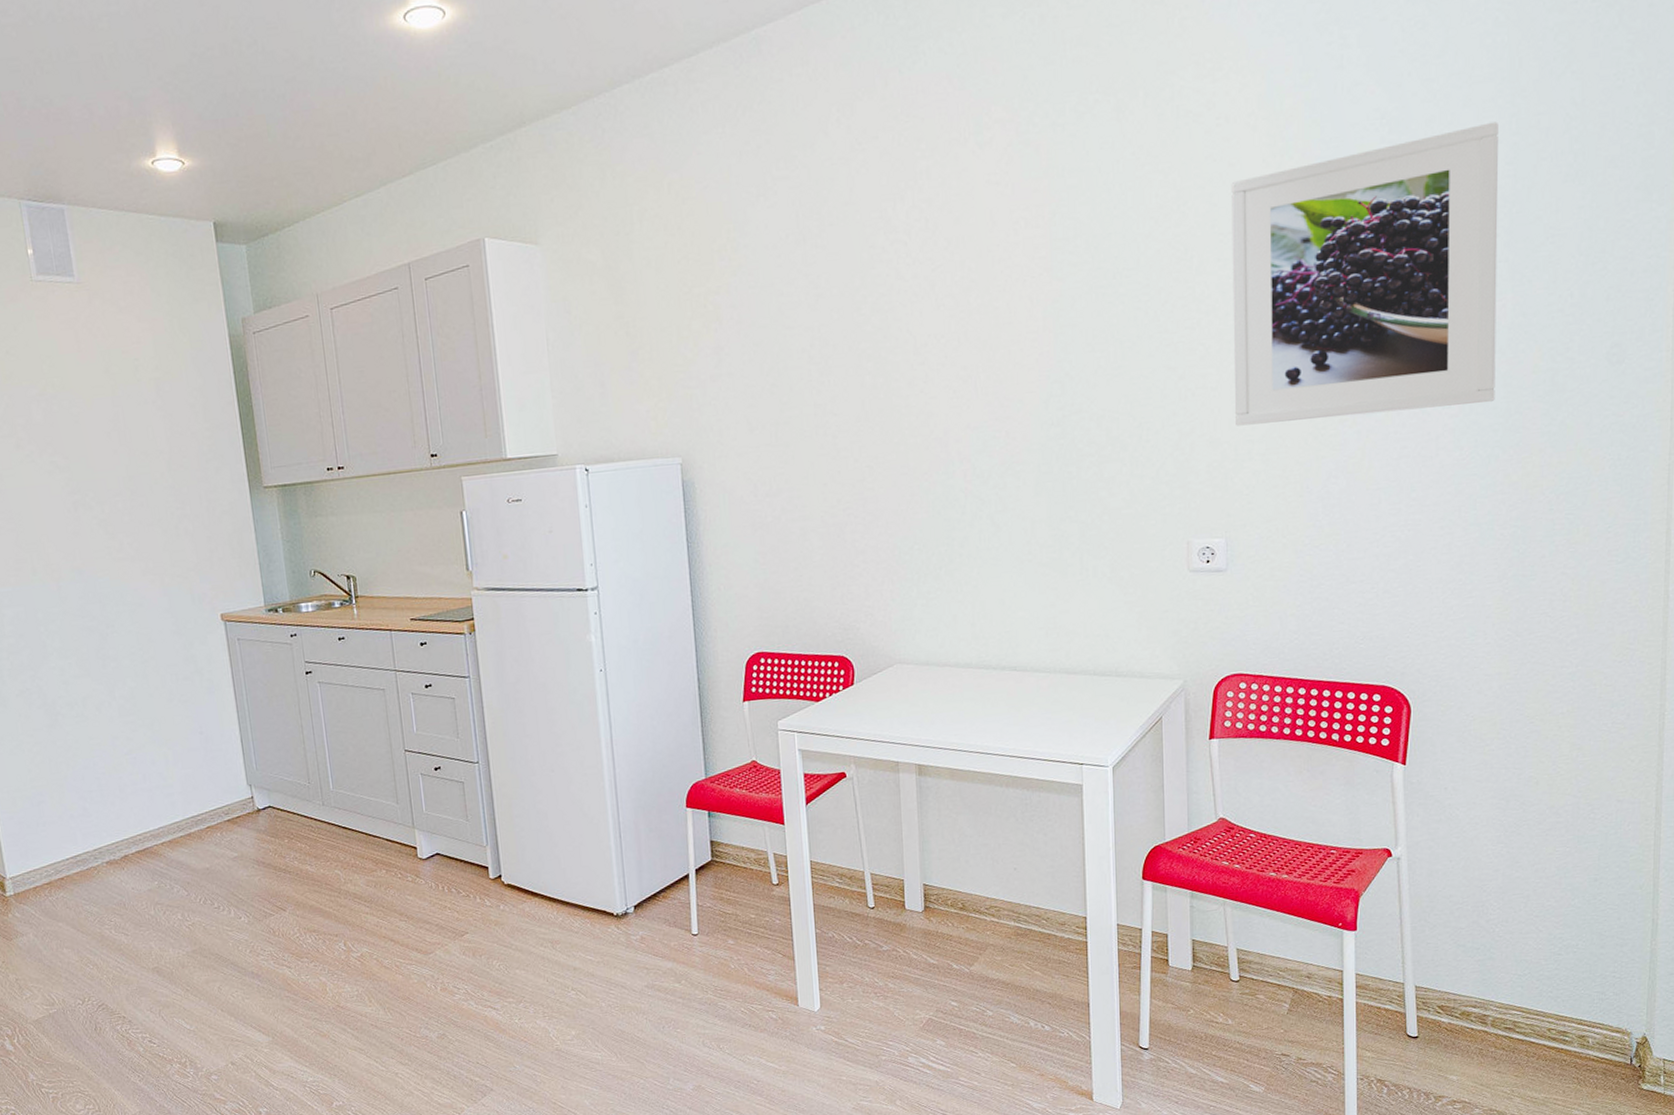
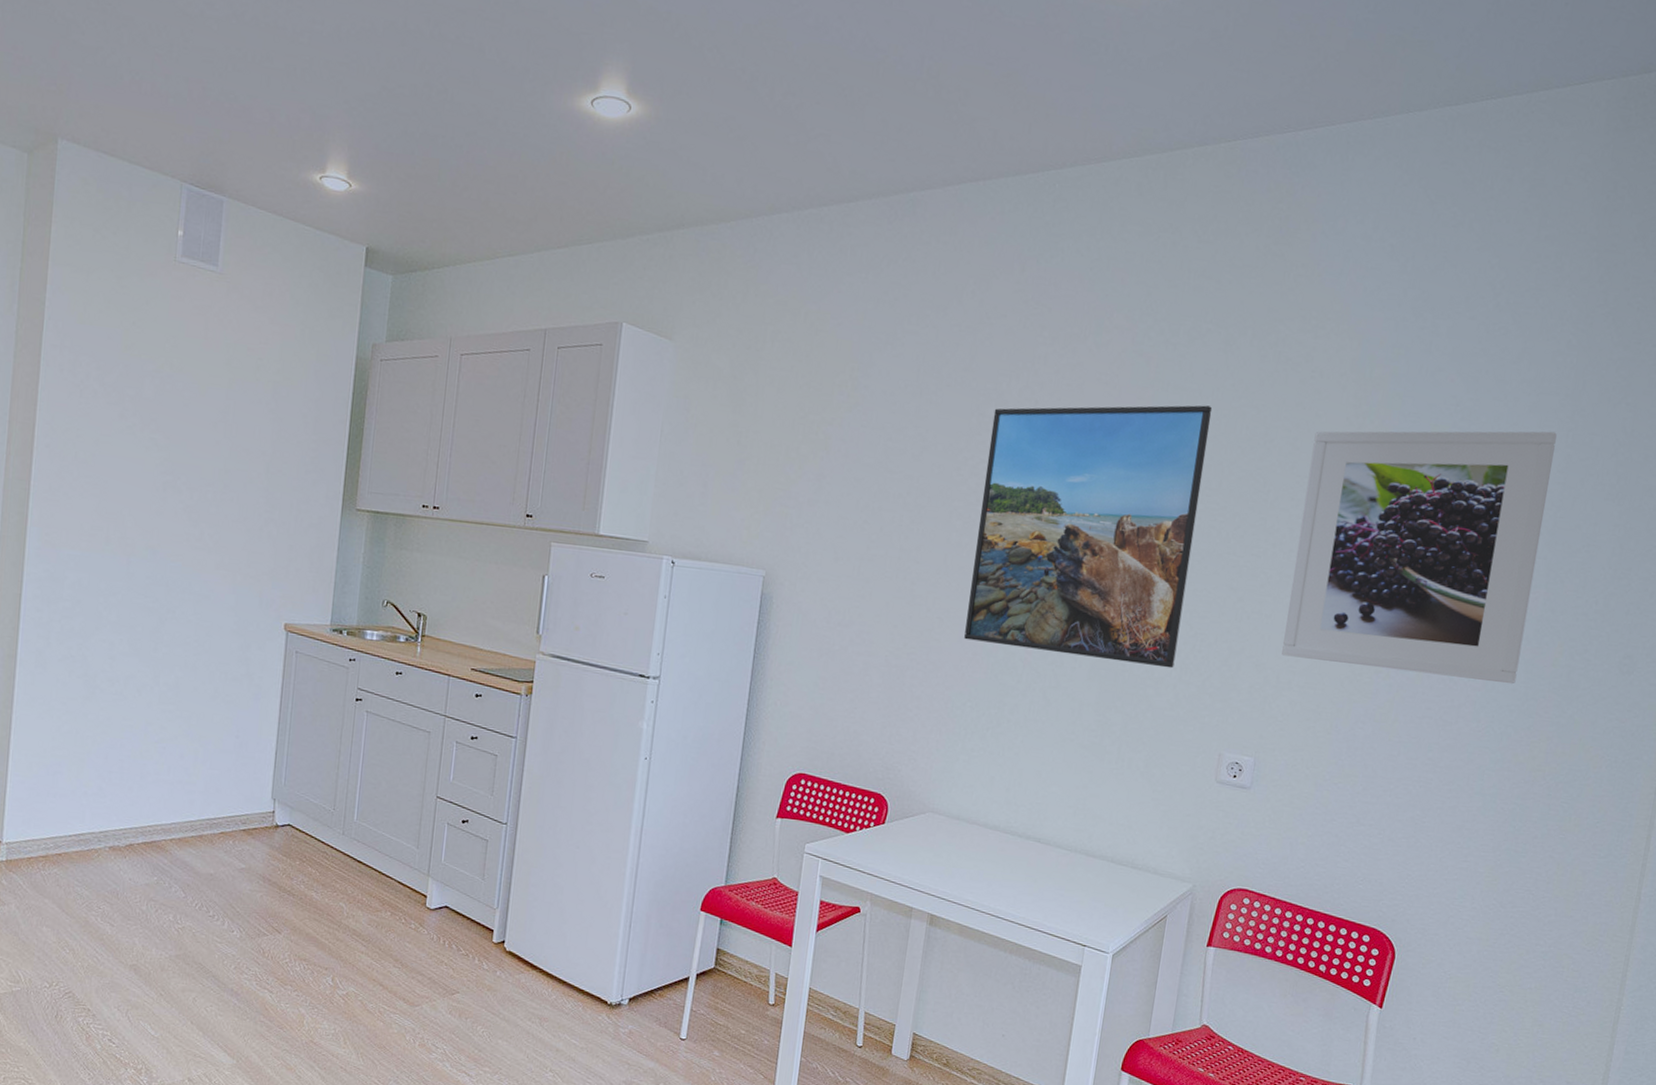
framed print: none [884,181,1123,483] -> present [964,405,1213,669]

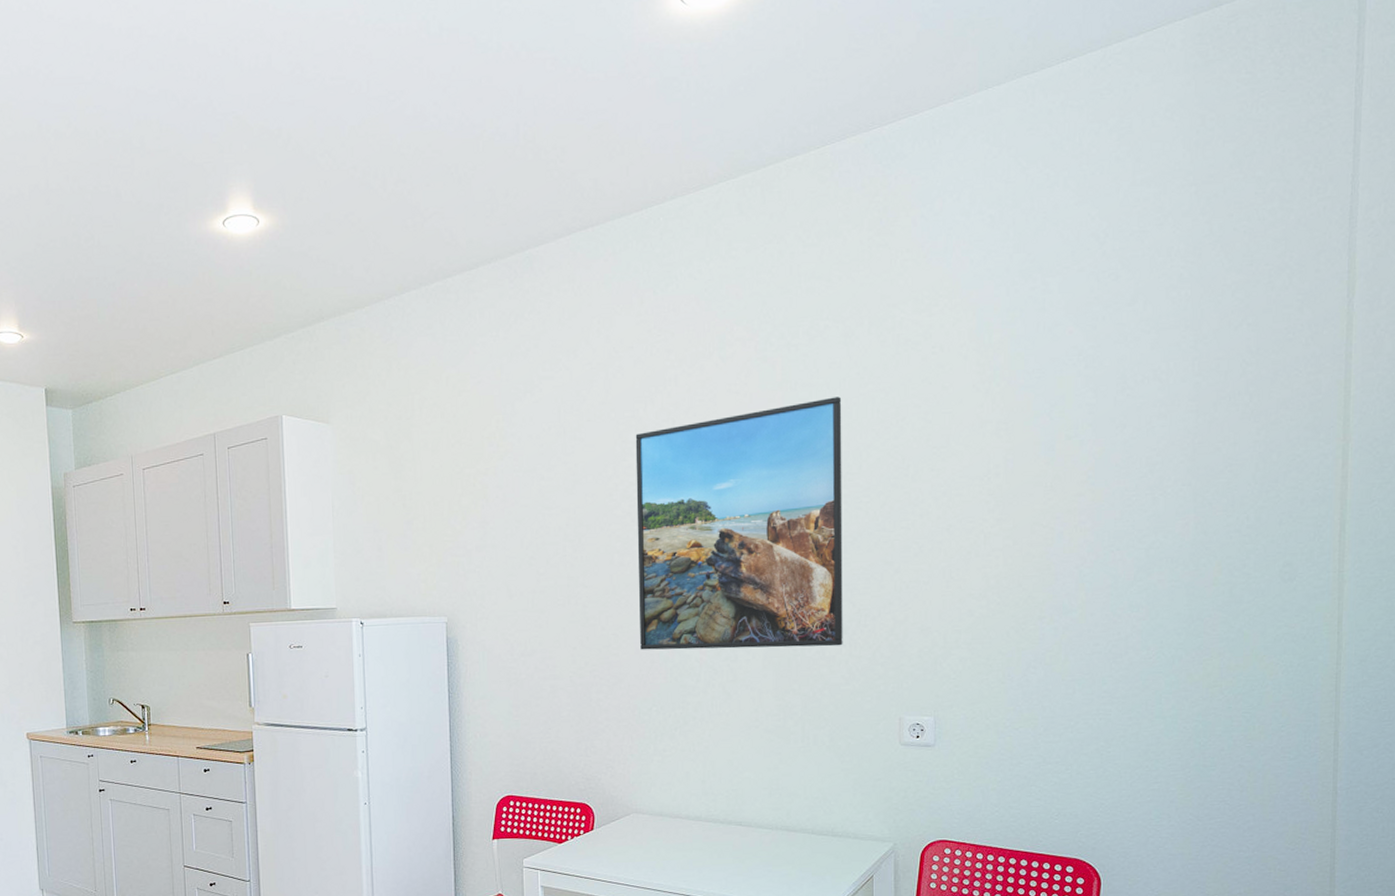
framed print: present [1282,431,1557,685] -> none [944,363,1183,617]

